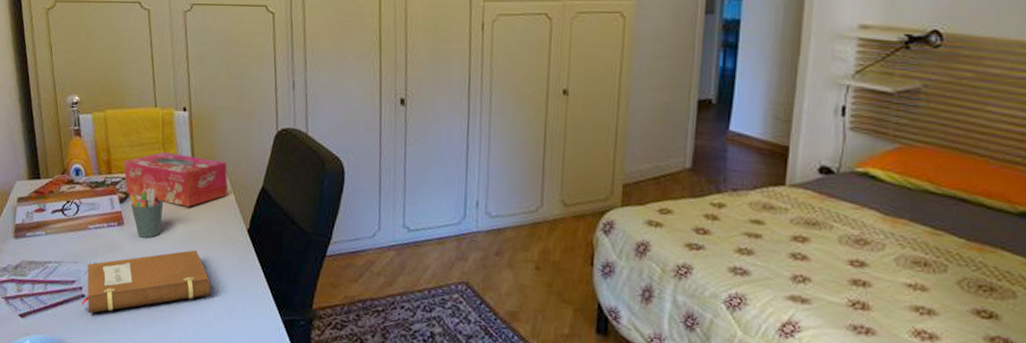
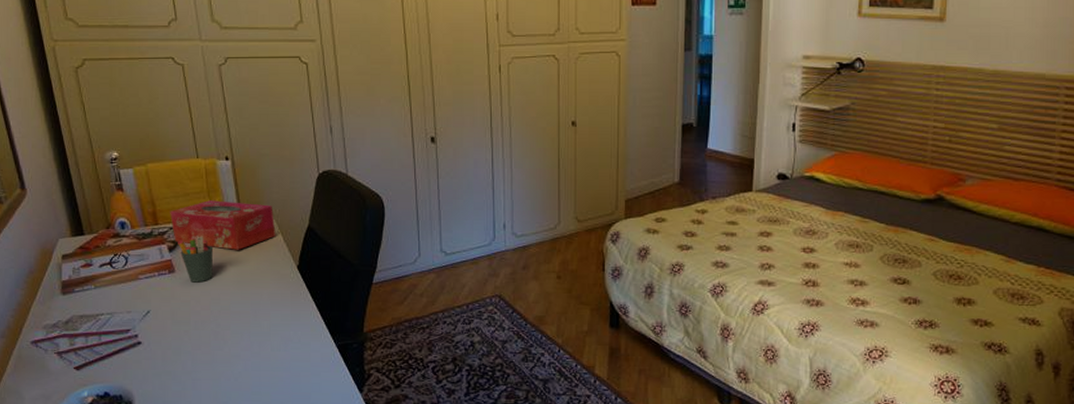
notebook: present [81,250,211,314] -> none [138,289,267,359]

